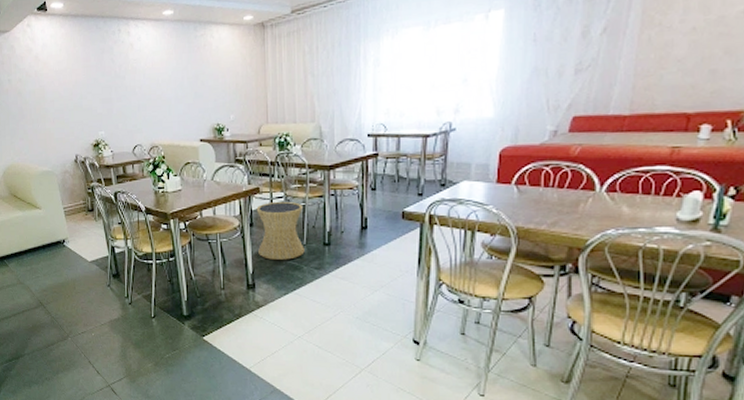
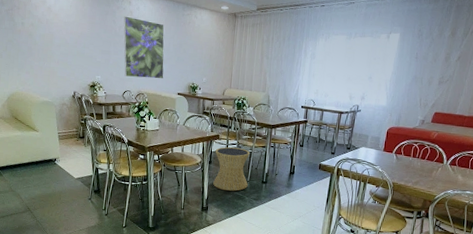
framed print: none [123,50,180,127] -> present [123,16,165,79]

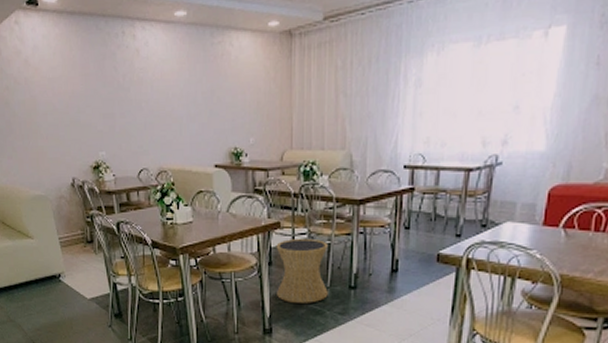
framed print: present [123,16,165,79] -> none [128,57,193,148]

